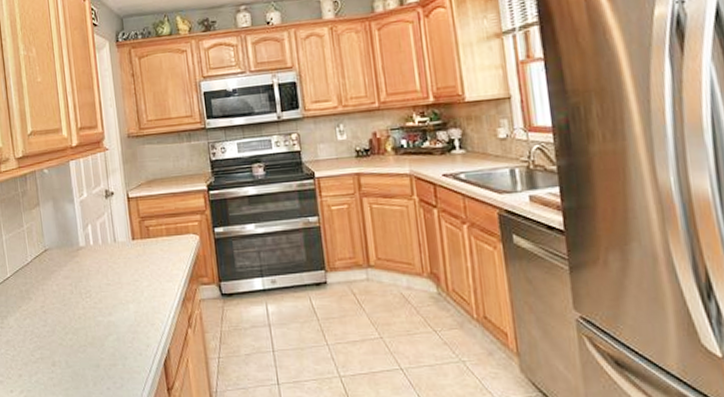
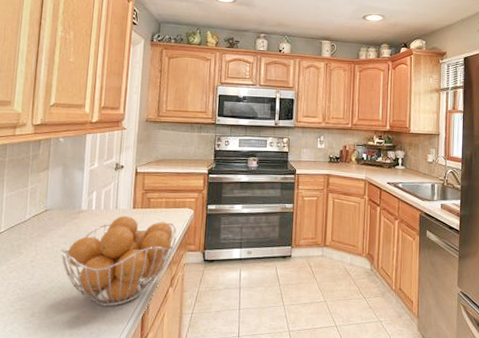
fruit basket: none [67,249,186,353] -> present [60,216,177,307]

